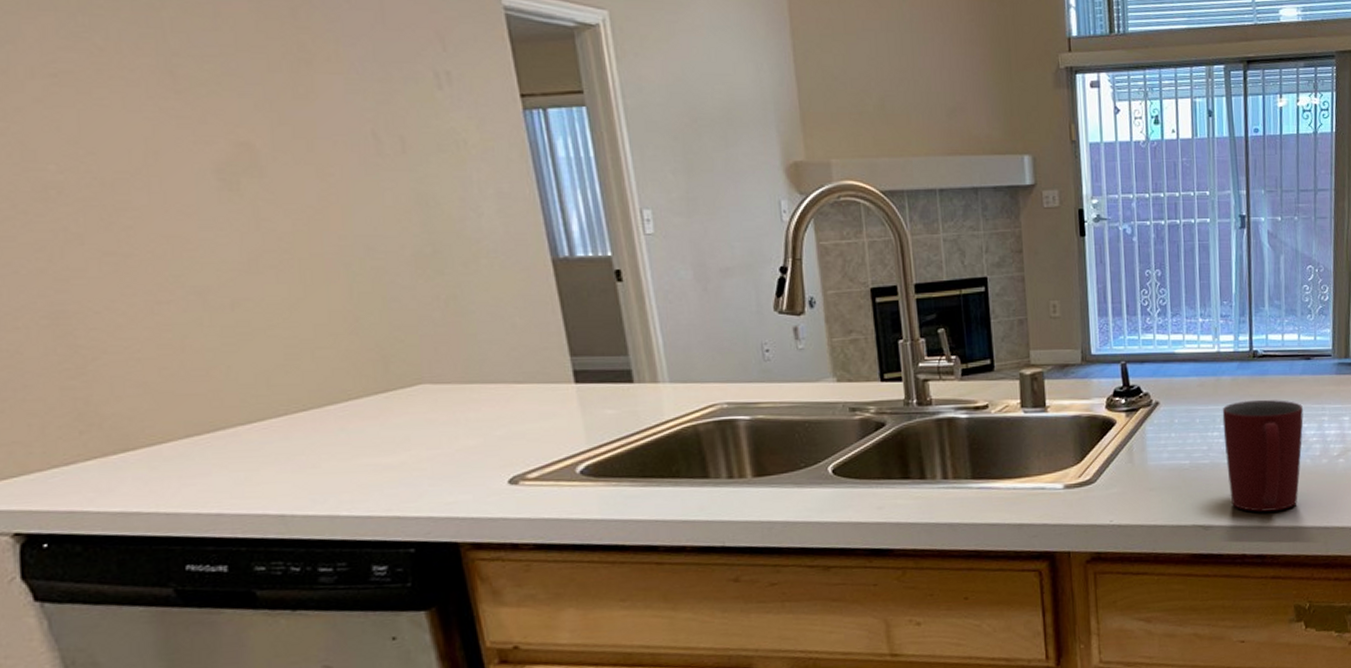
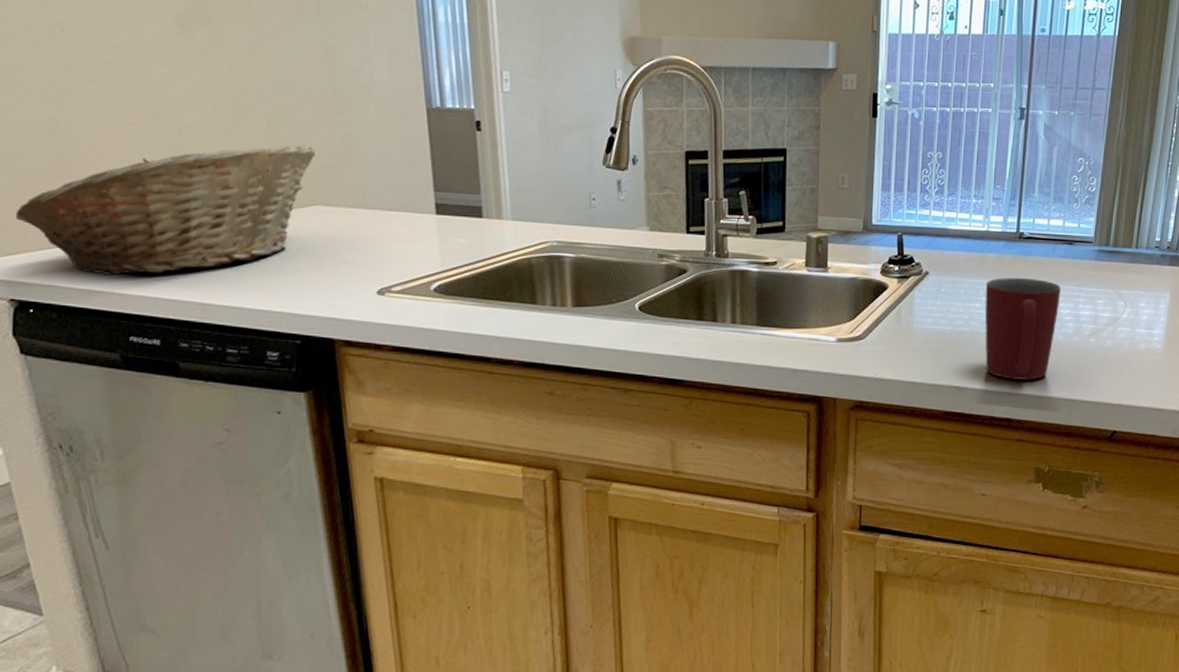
fruit basket: none [12,312,415,494] -> present [15,144,315,277]

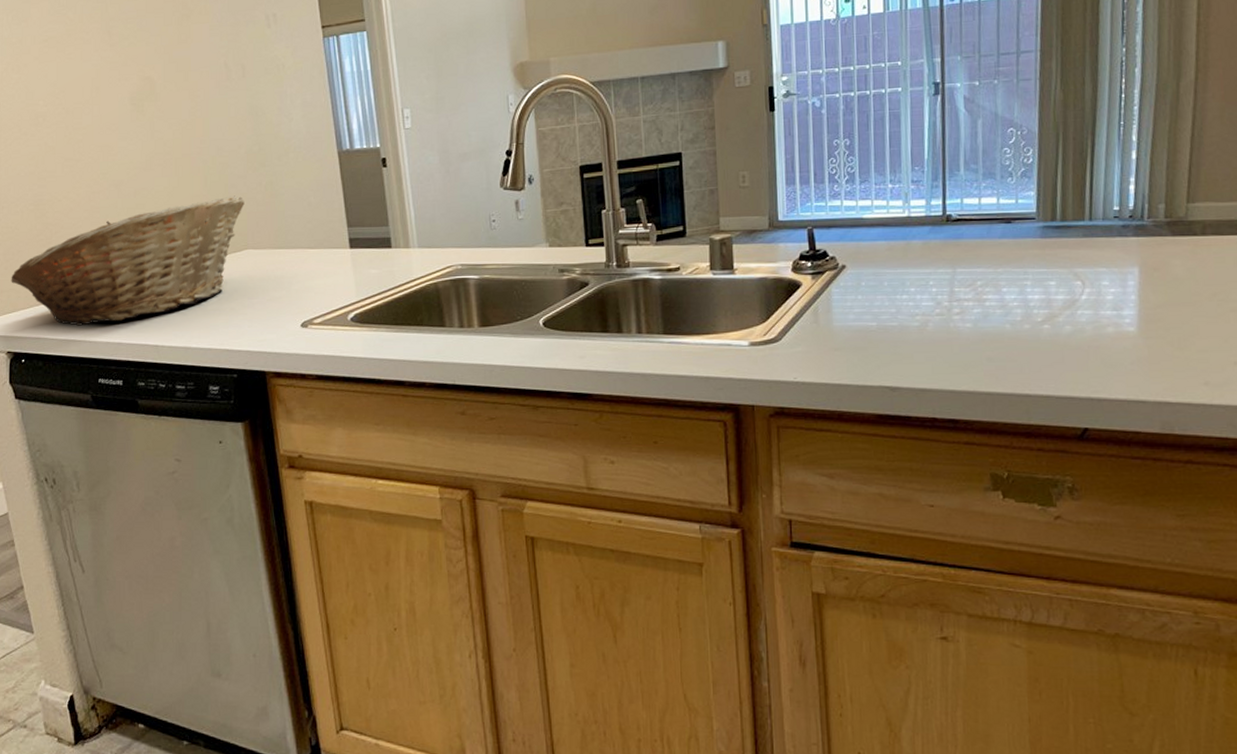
mug: present [984,278,1061,380] -> none [912,264,1003,376]

